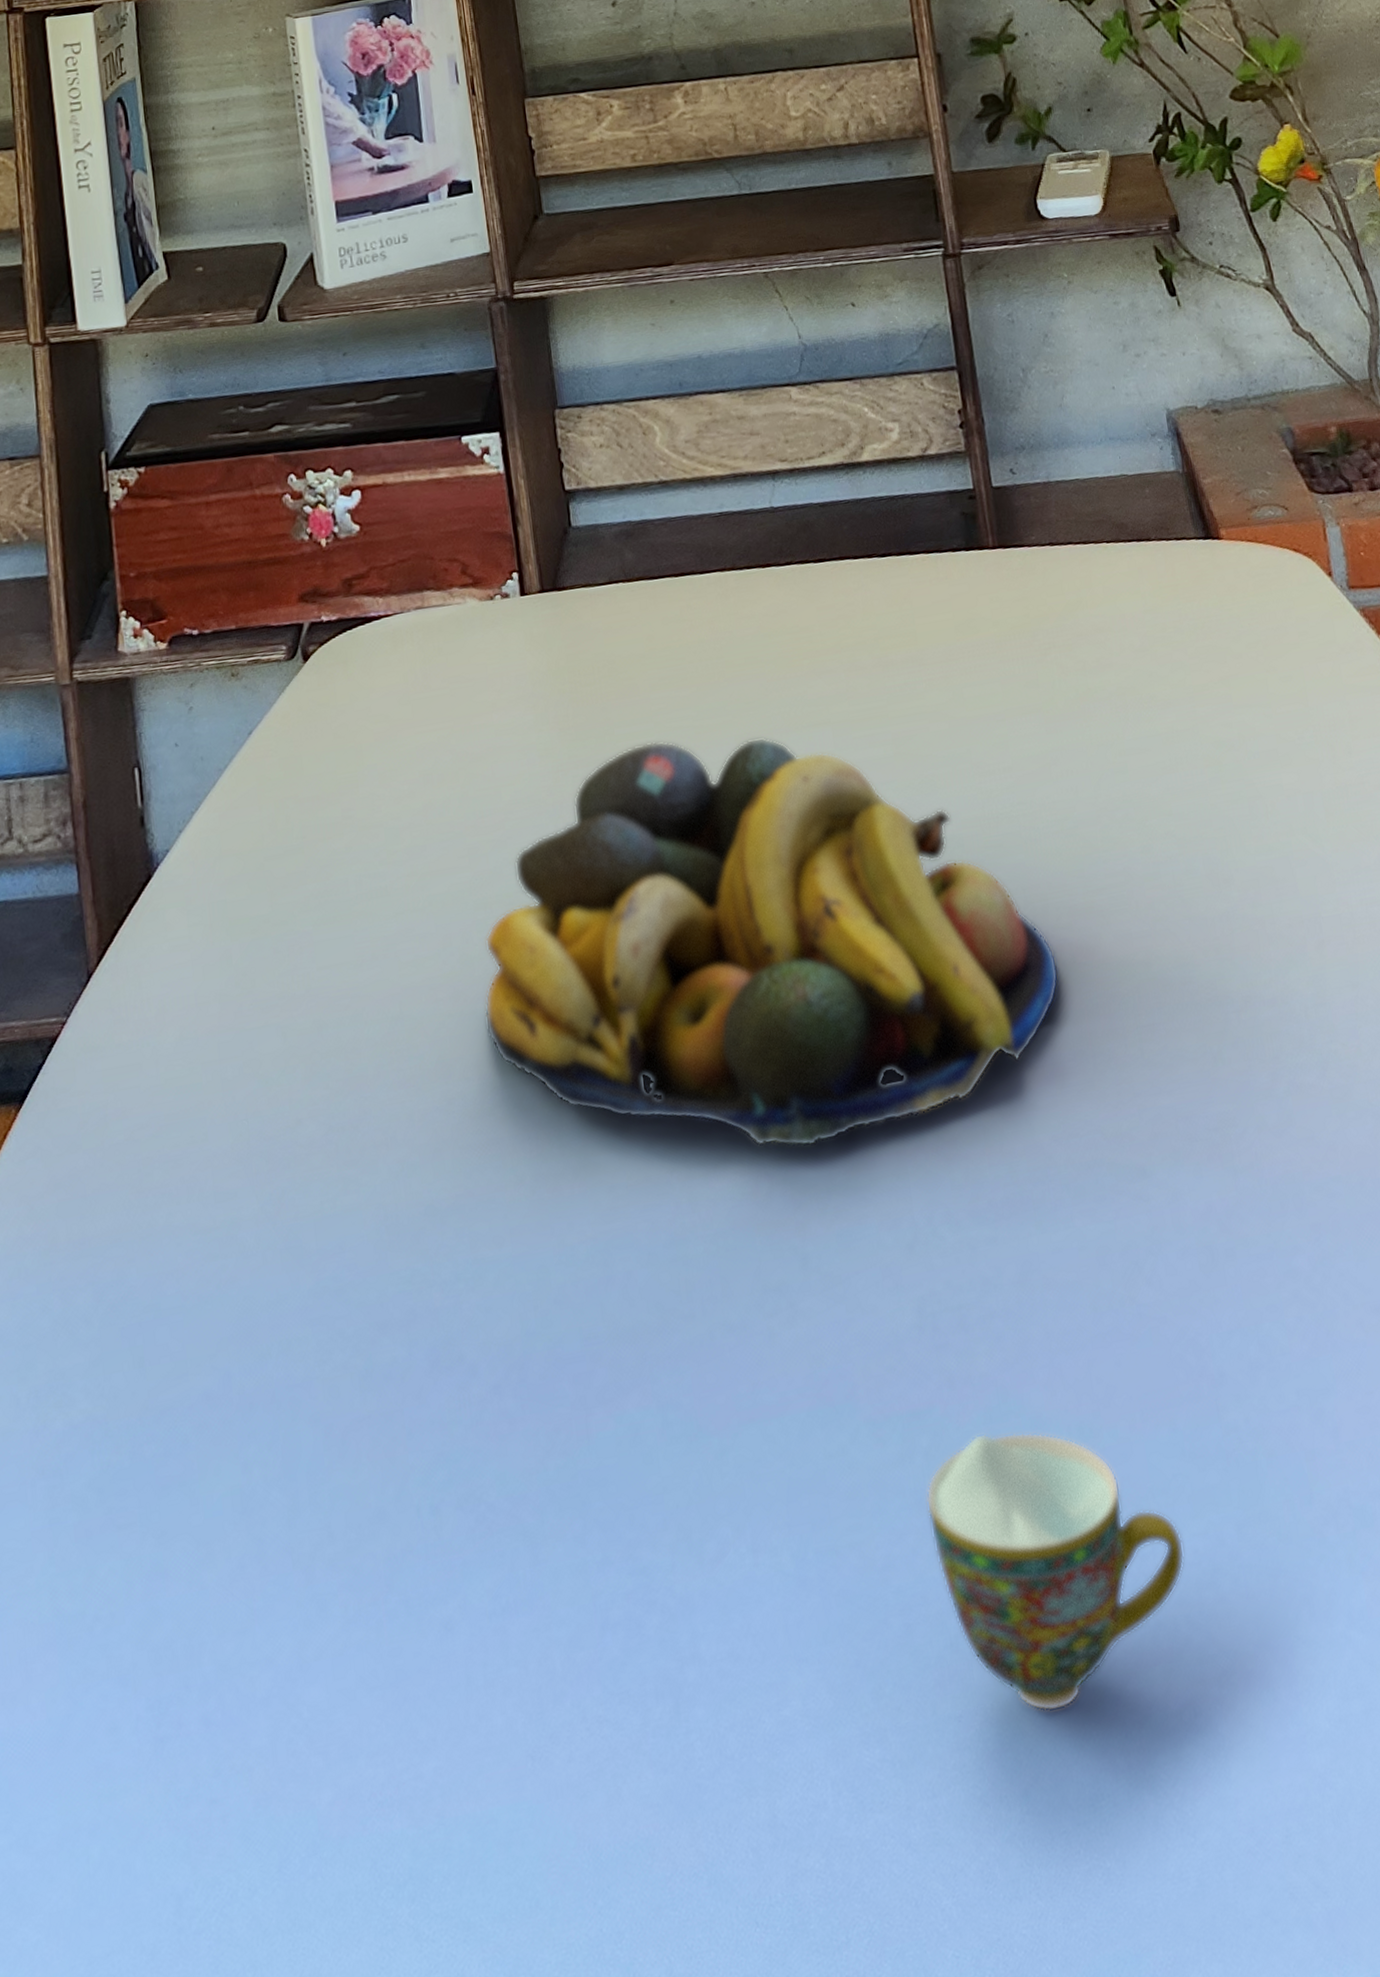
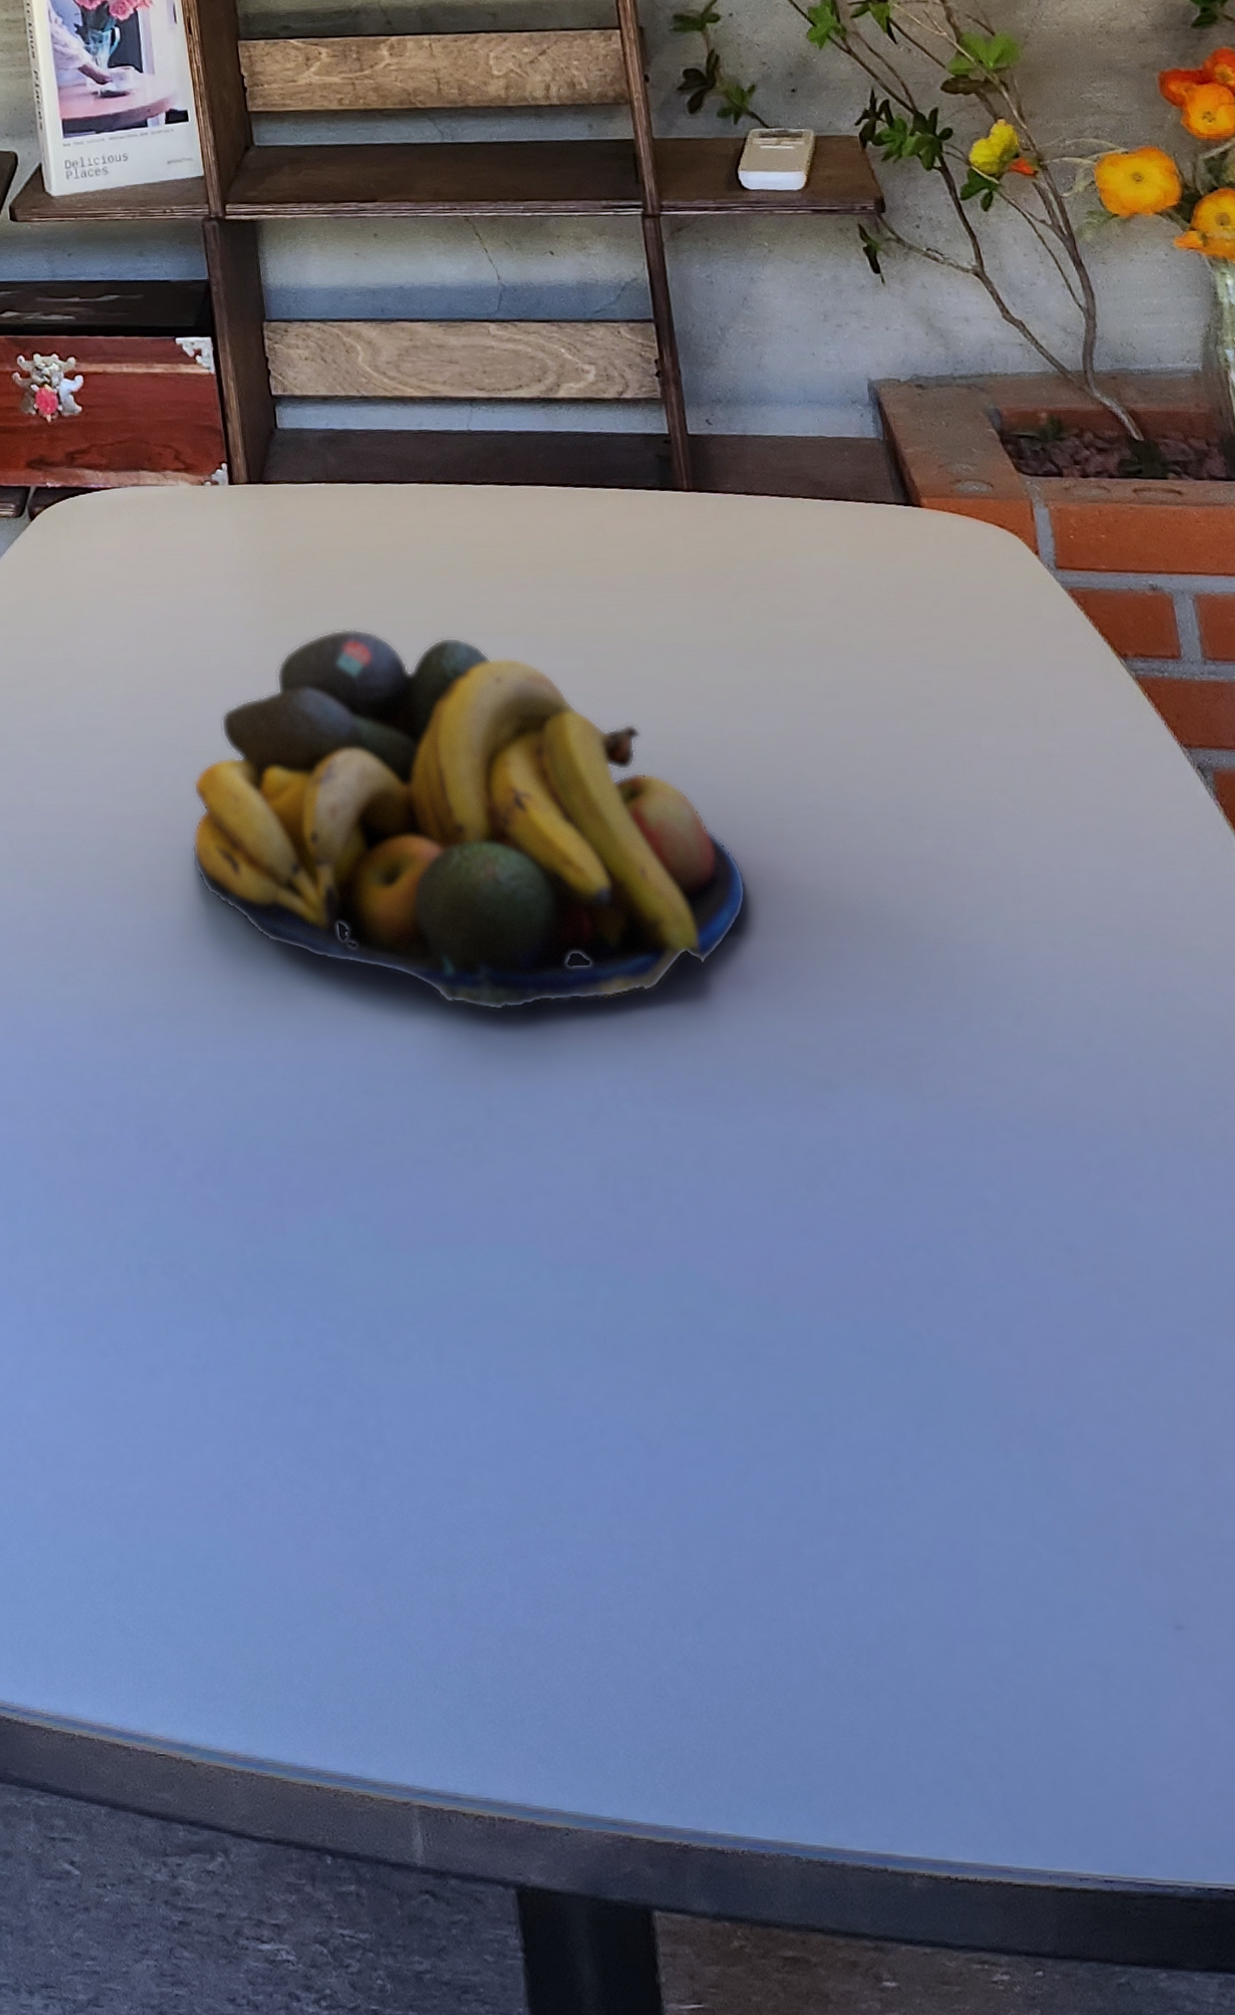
teacup: present [926,1431,1185,1712] -> none [605,1295,864,1557]

